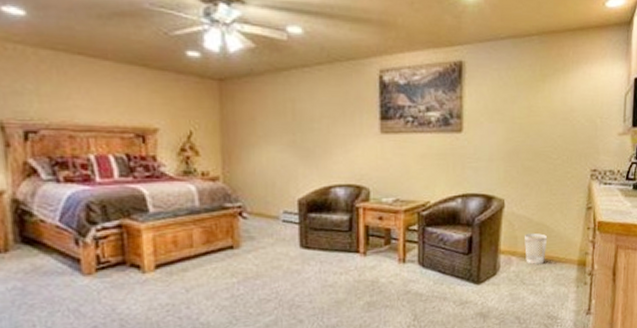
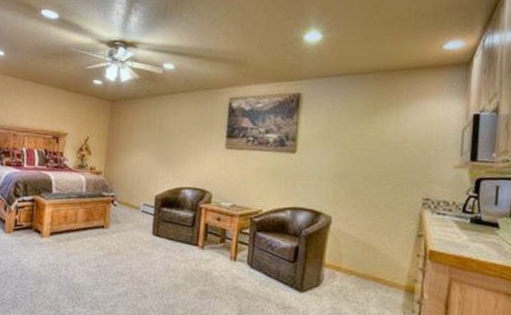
wastebasket: present [525,232,547,264] -> none [349,251,373,283]

